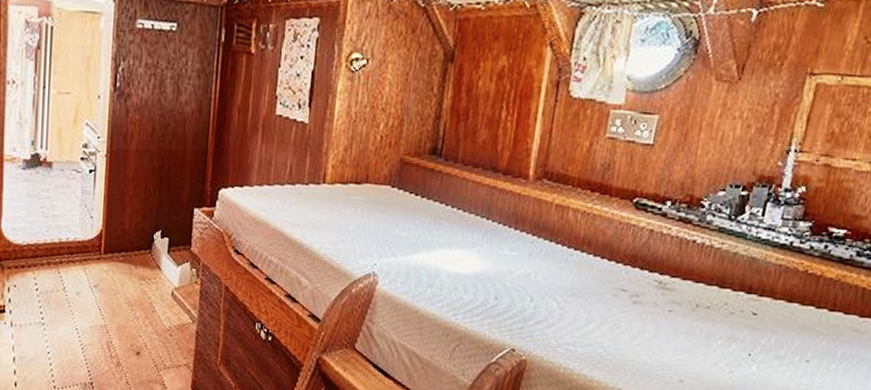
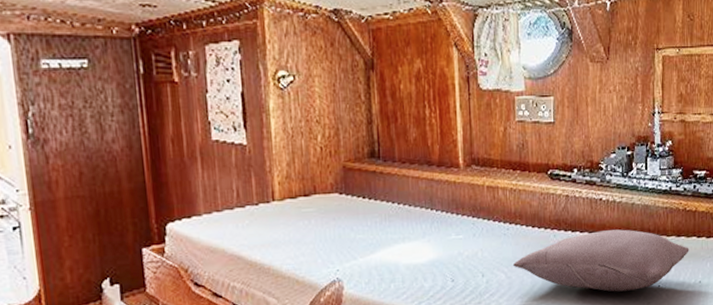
pillow: none [569,276,802,354] -> present [513,229,689,292]

